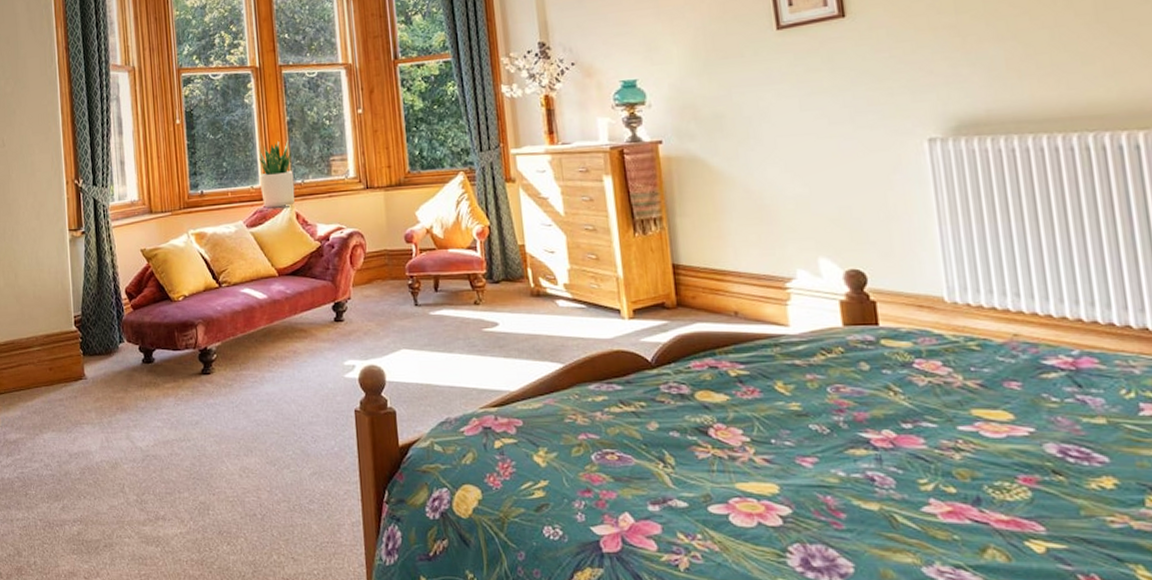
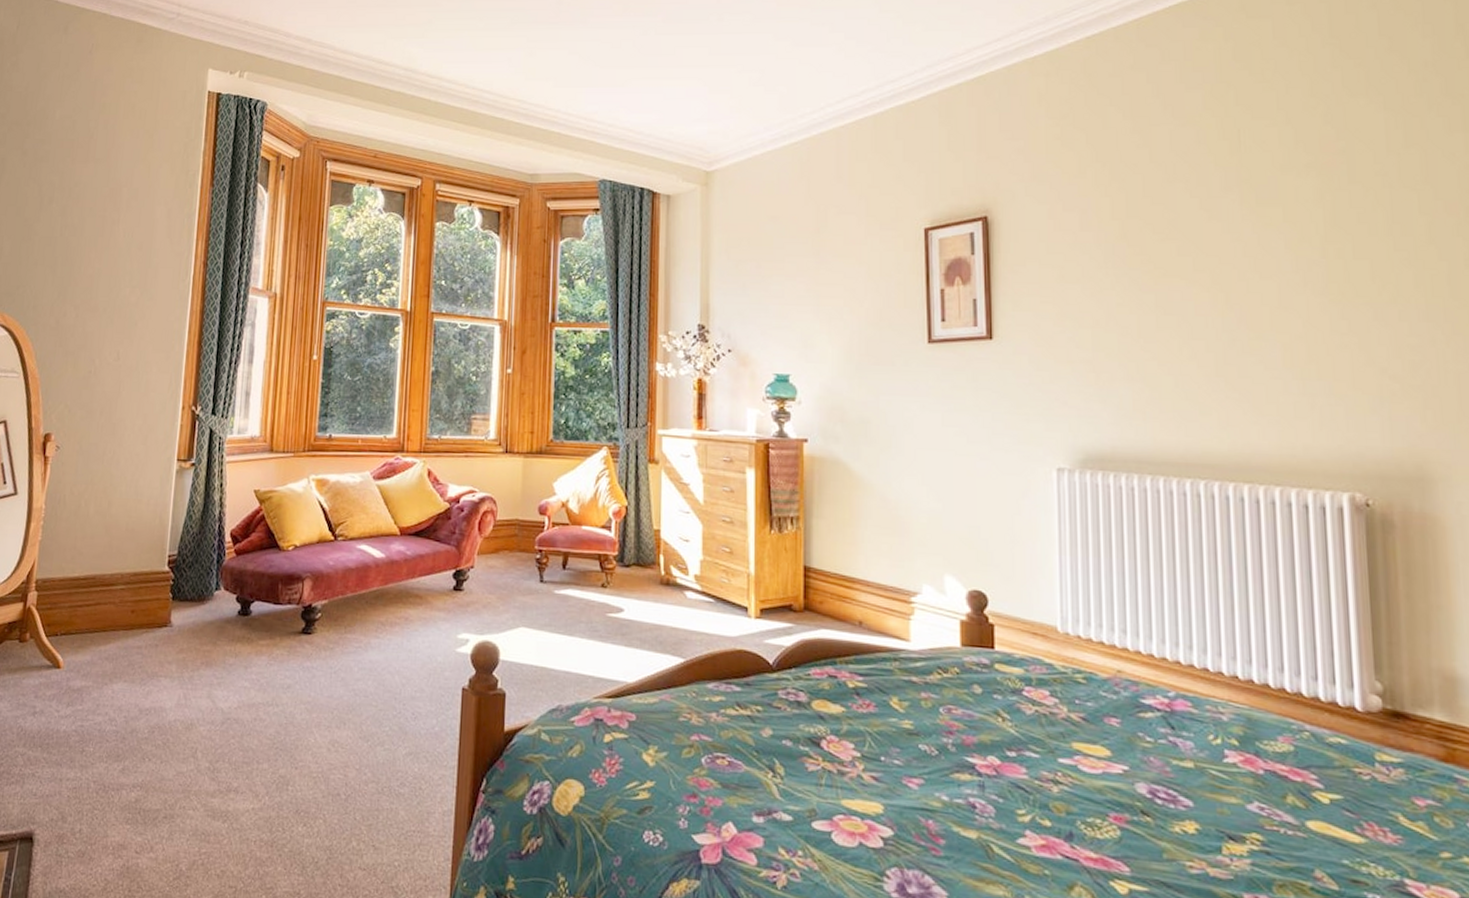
planter: present [258,139,295,208] -> none [394,391,432,462]

